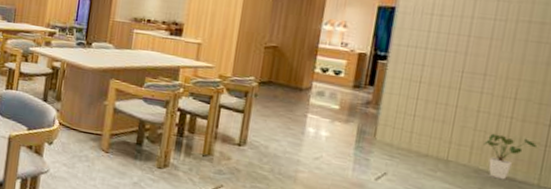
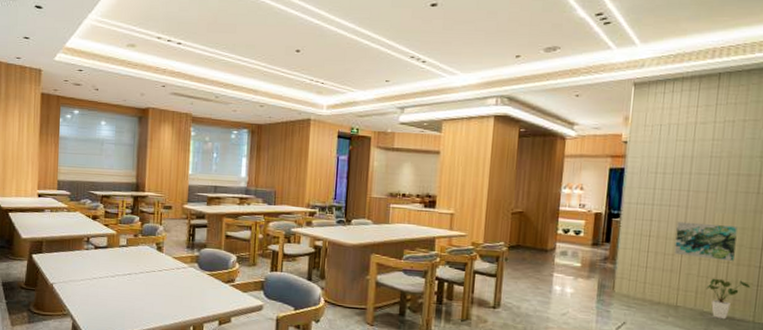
wall art: none [448,68,525,118] -> present [674,221,738,262]

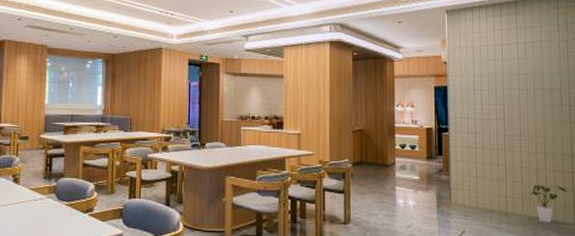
wall art: present [674,221,738,262] -> none [498,133,550,169]

